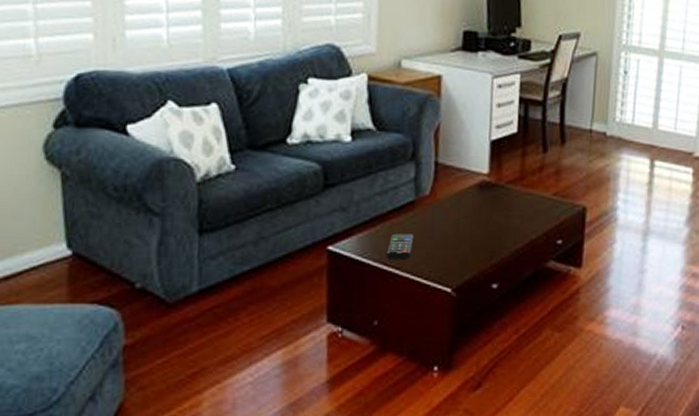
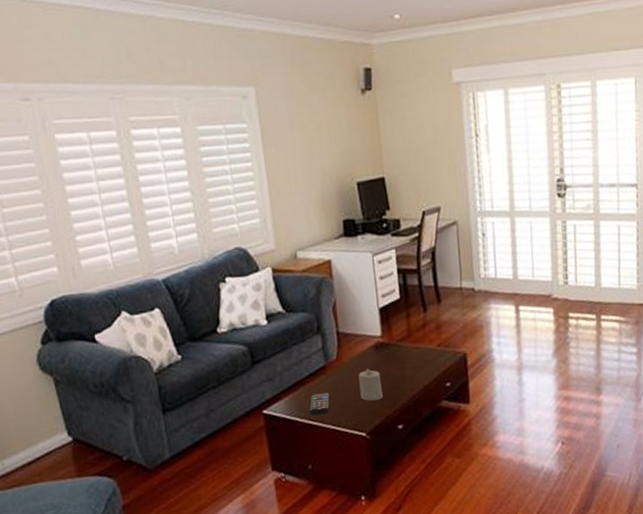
candle: none [452,211,480,251] -> present [358,369,384,401]

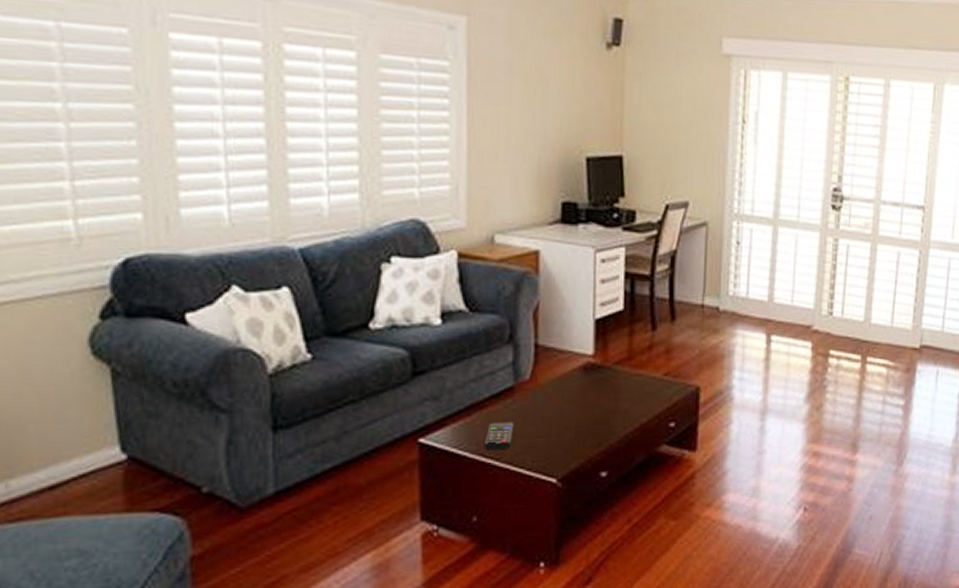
candle: present [358,369,384,401] -> none [556,395,587,438]

